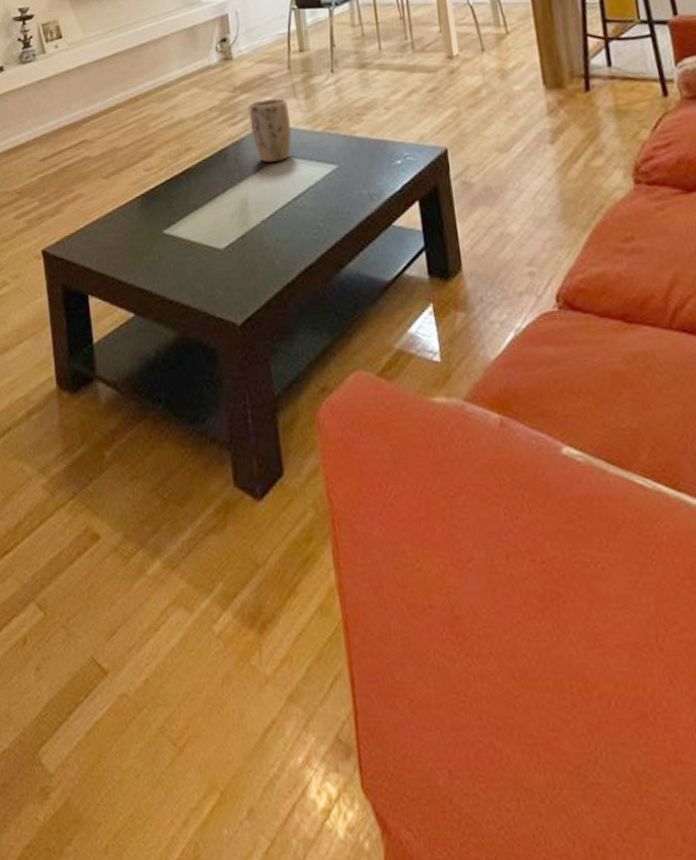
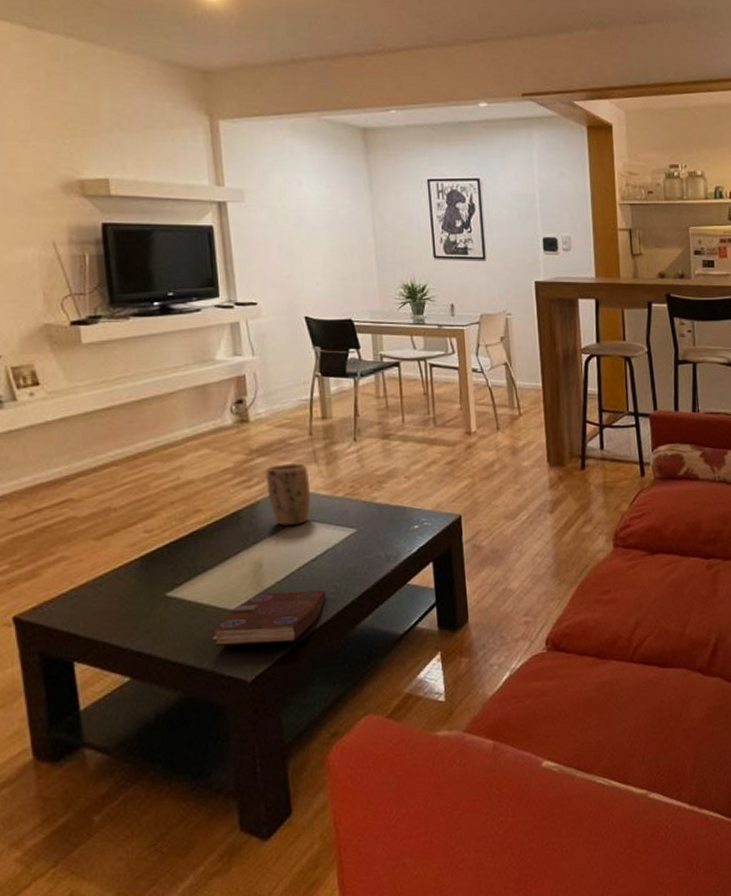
book: none [204,230,311,287] -> present [212,590,327,647]

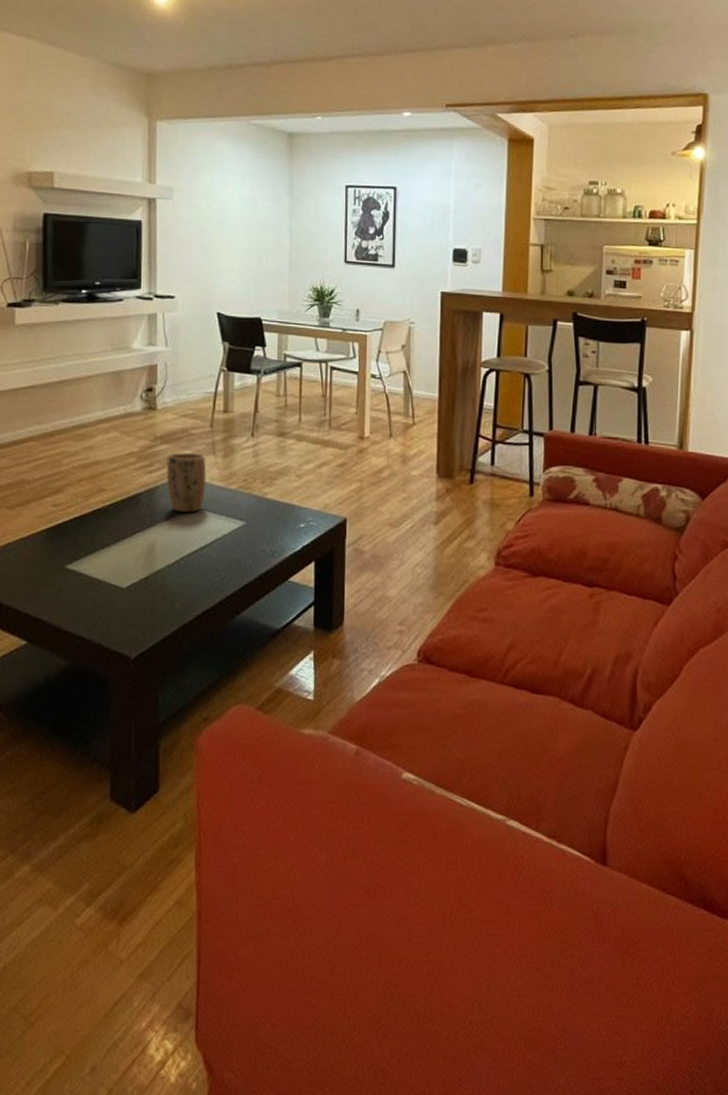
book: present [212,590,327,647] -> none [103,575,212,624]

